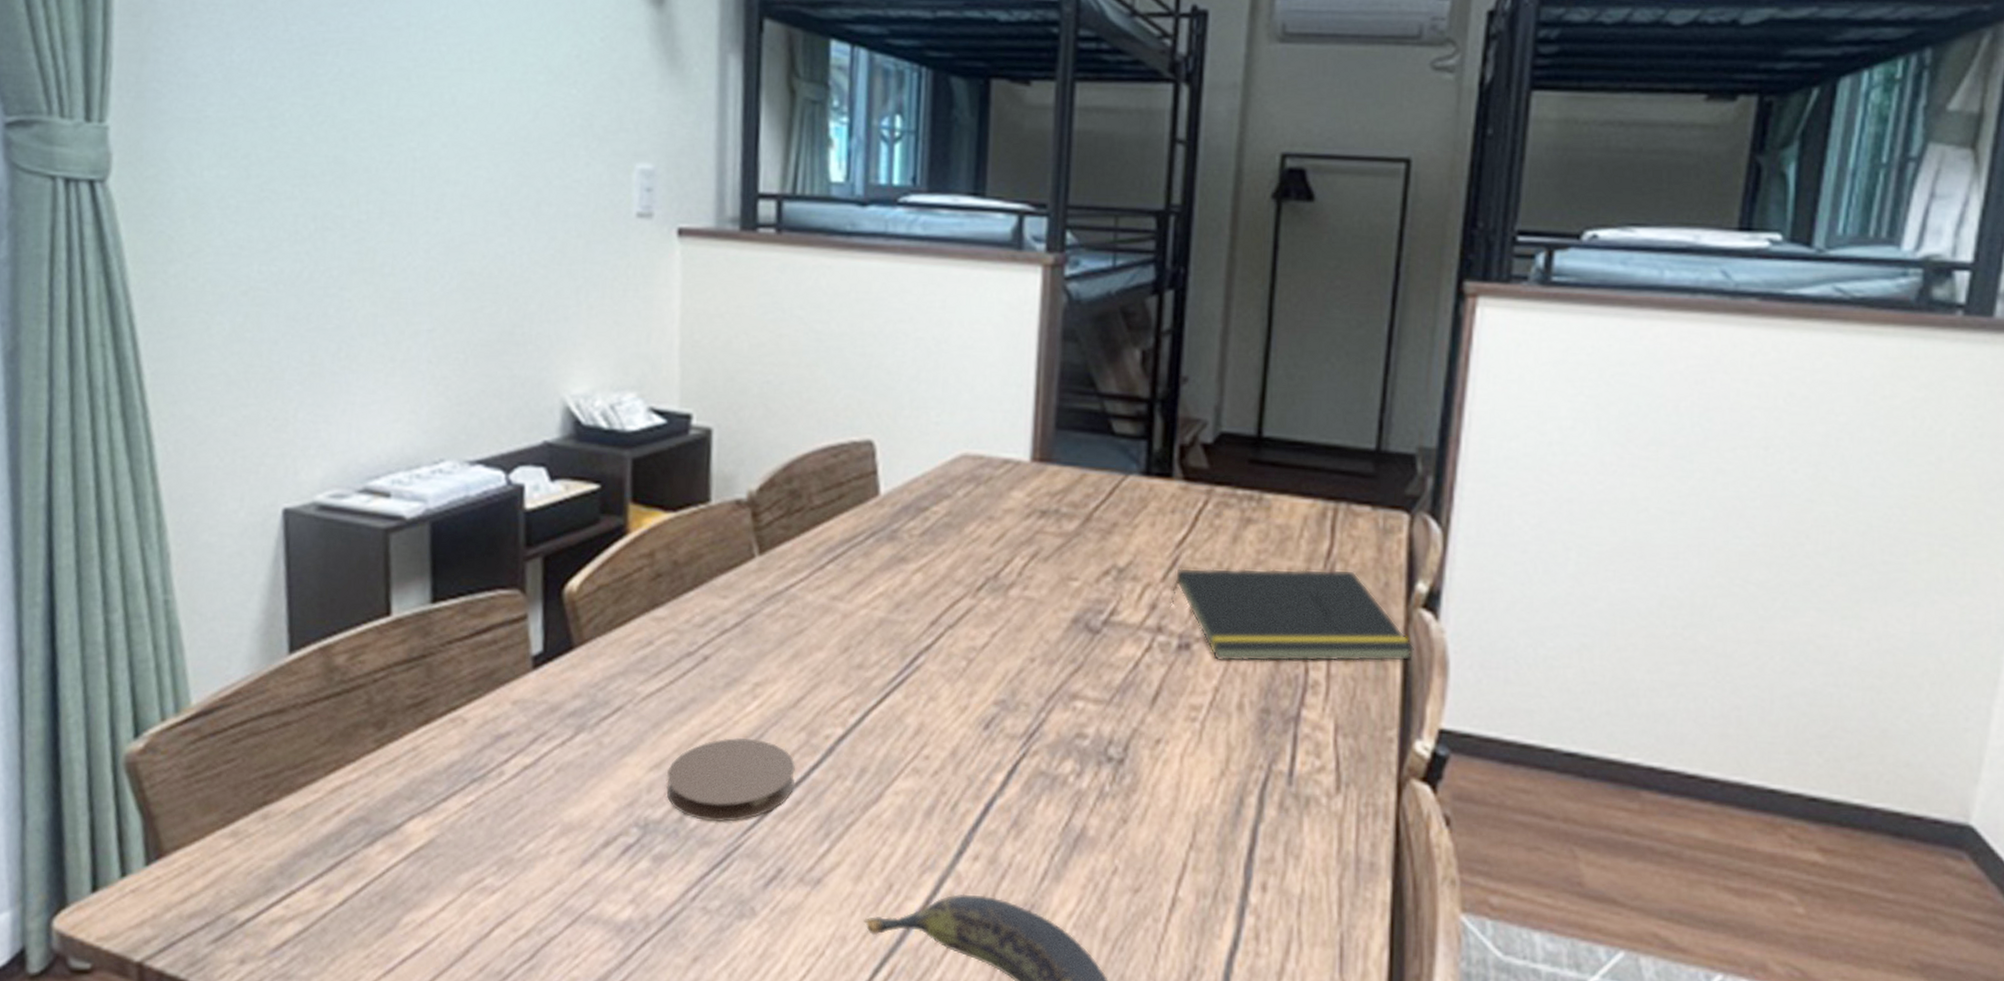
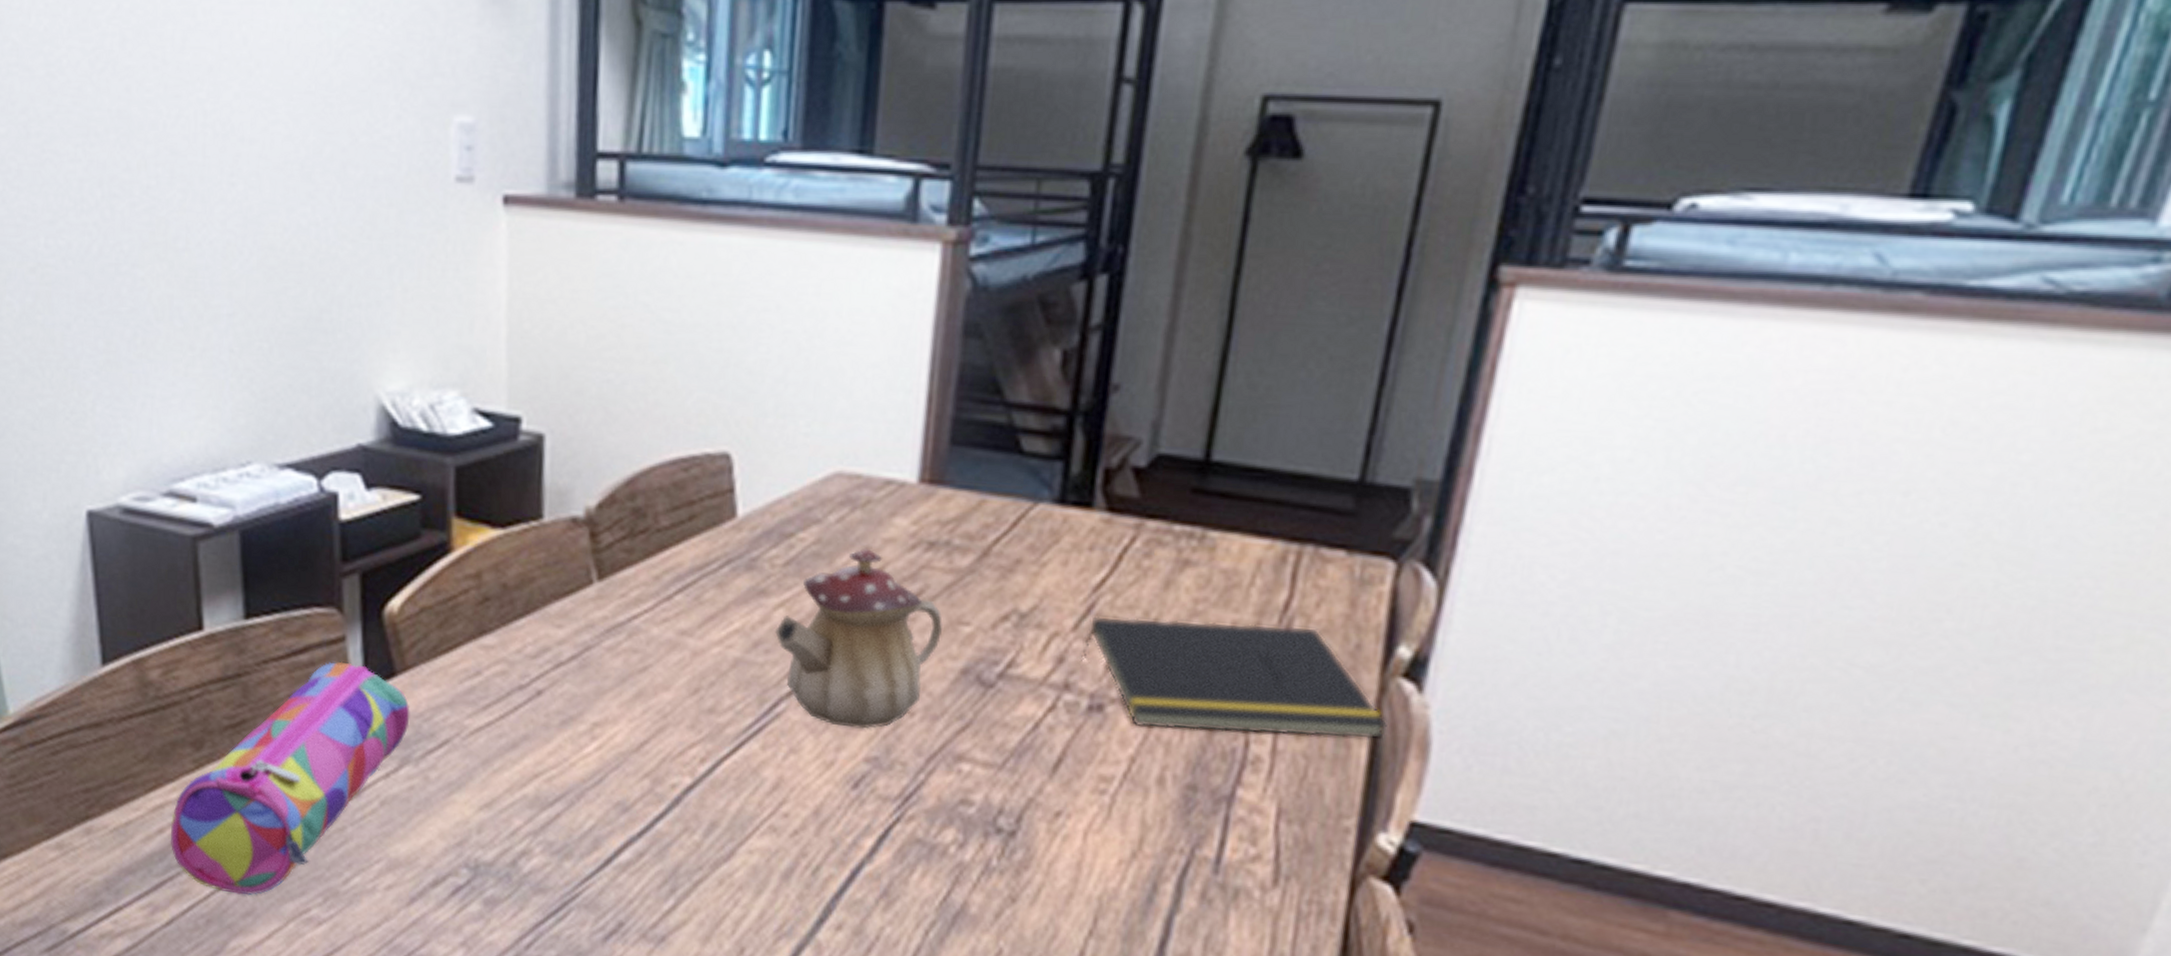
pencil case: none [347,638,586,870] -> present [170,661,410,896]
coaster: present [666,738,795,823] -> none [497,781,638,870]
teapot: none [914,517,1055,676] -> present [775,547,942,729]

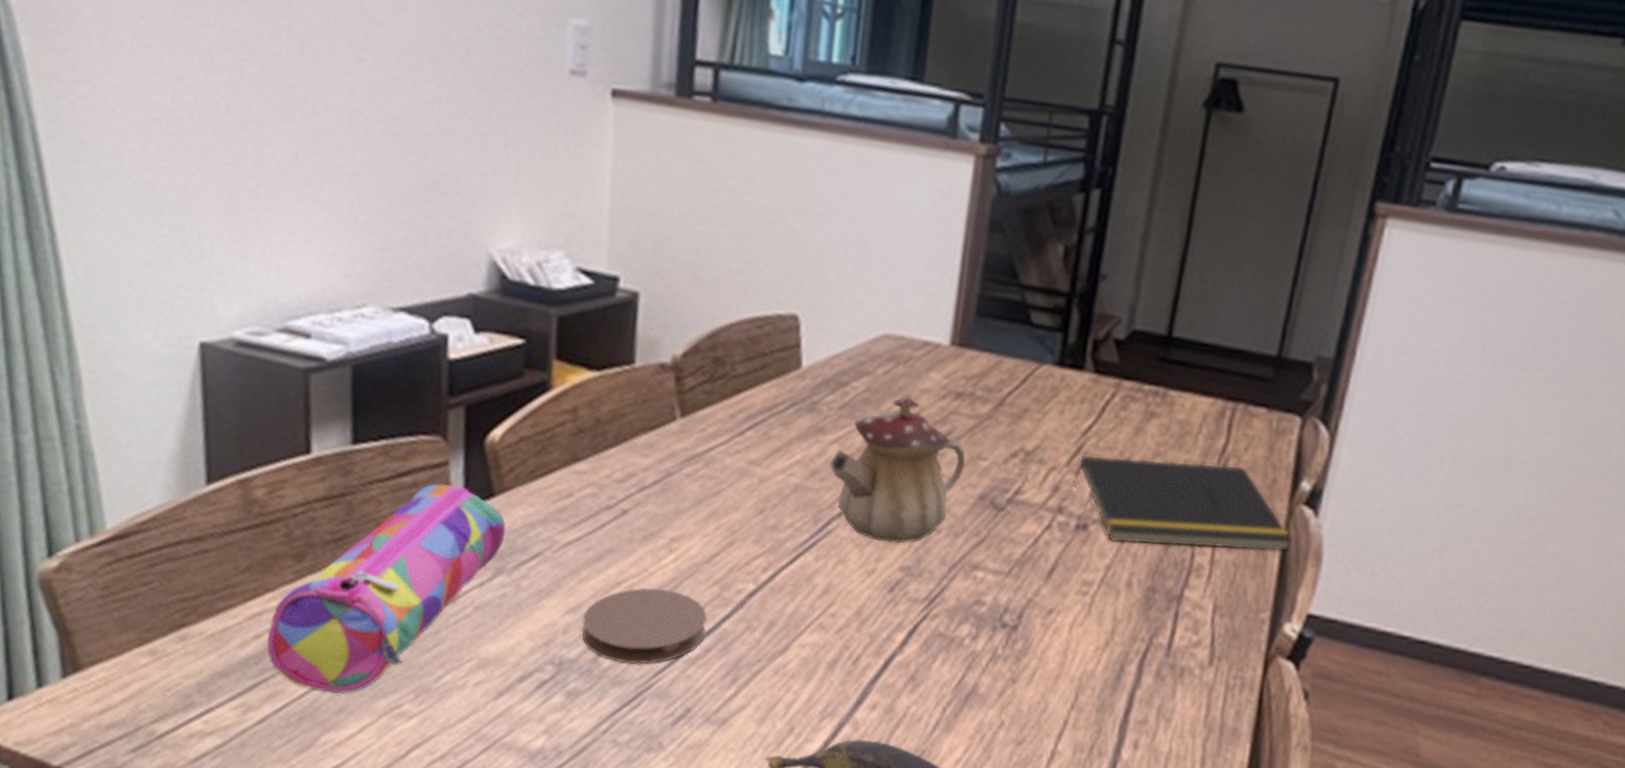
coaster: none [497,781,638,870] -> present [581,588,707,665]

